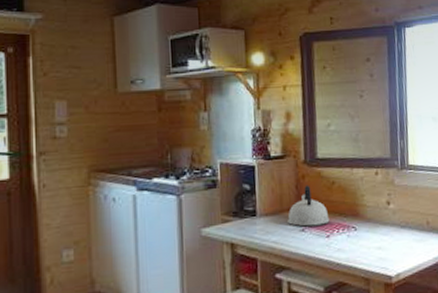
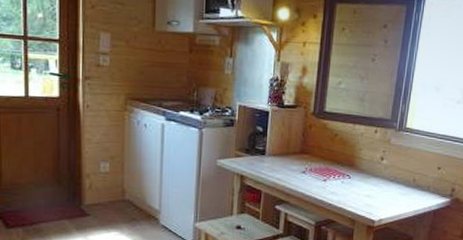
kettle: present [288,185,330,227] -> none [292,134,328,170]

